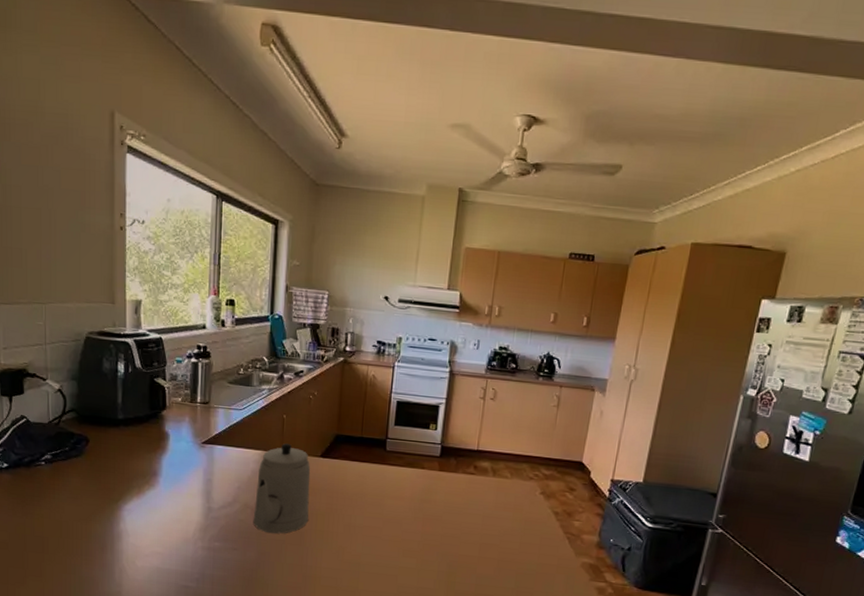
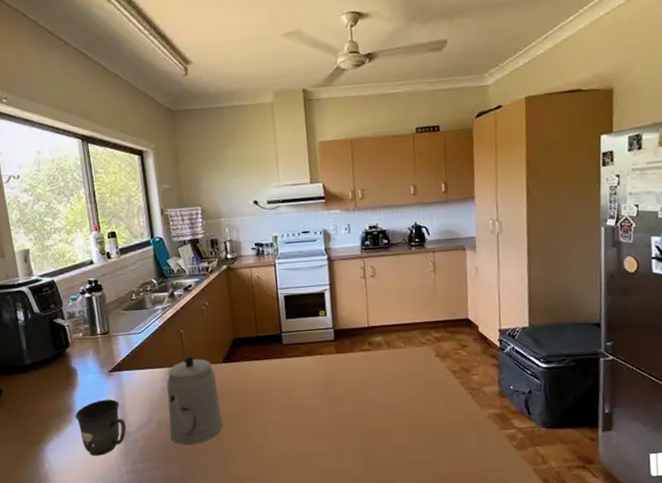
mug: none [160,470,210,526] -> present [75,399,127,456]

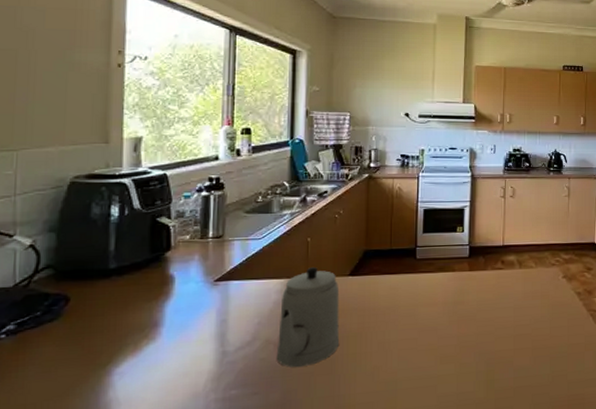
mug: present [75,399,127,456] -> none [162,312,225,381]

